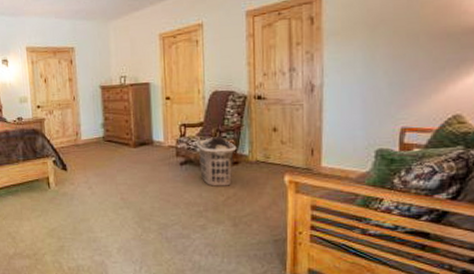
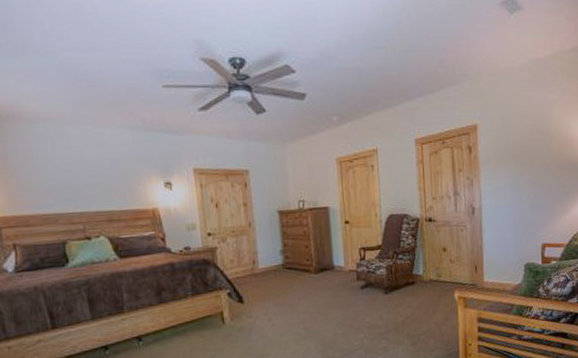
clothes hamper: present [196,135,237,187] -> none [375,257,413,308]

